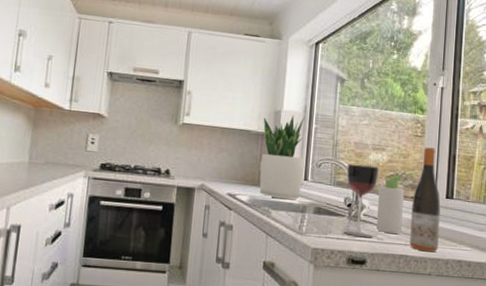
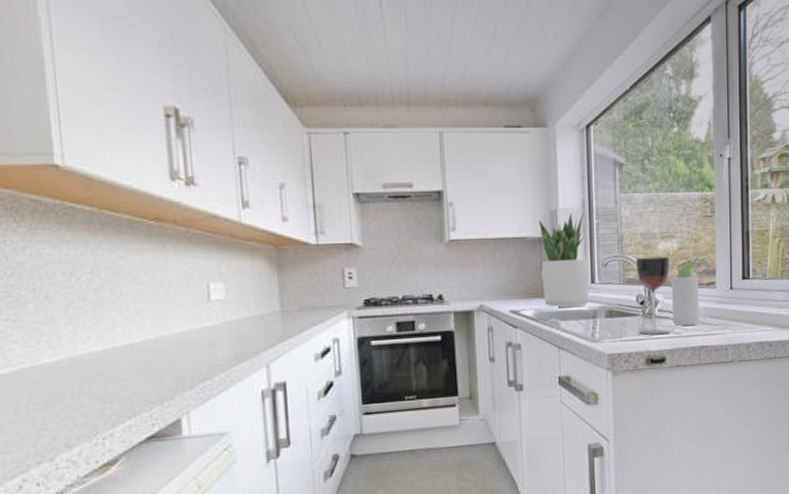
wine bottle: present [409,147,441,253] -> none [707,227,738,339]

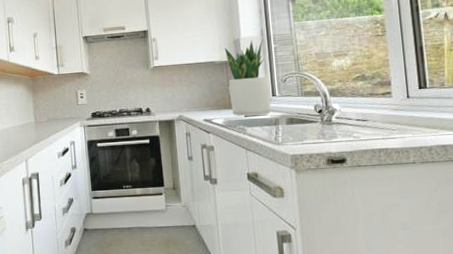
wineglass: present [635,256,670,335] -> none [311,71,349,139]
bottle: present [671,257,699,326] -> none [347,71,377,131]

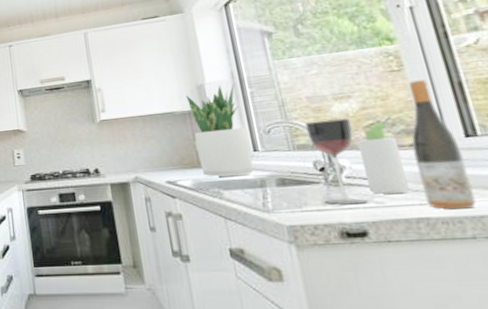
wineglass: none [311,71,349,139] -> present [304,118,368,205]
bottle: none [347,71,377,131] -> present [358,116,410,195]
wine bottle: none [383,43,419,142] -> present [408,79,477,210]

